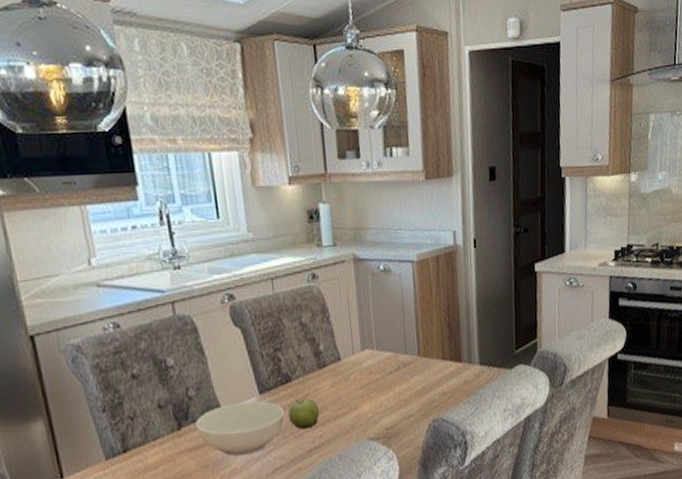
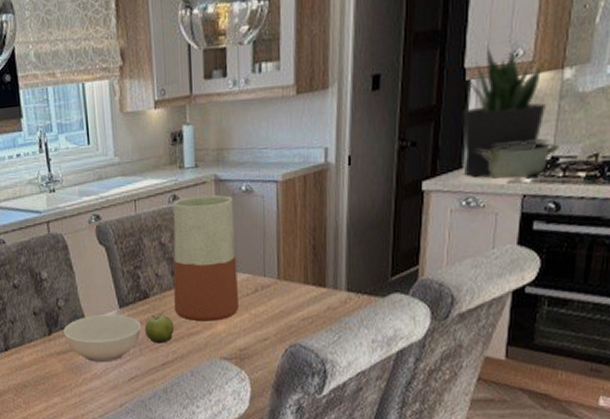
vase: none [312,273,383,403] -> present [172,194,239,322]
planter: none [561,150,621,263] -> present [463,46,547,180]
saucepan: none [574,229,632,263] -> present [477,137,559,180]

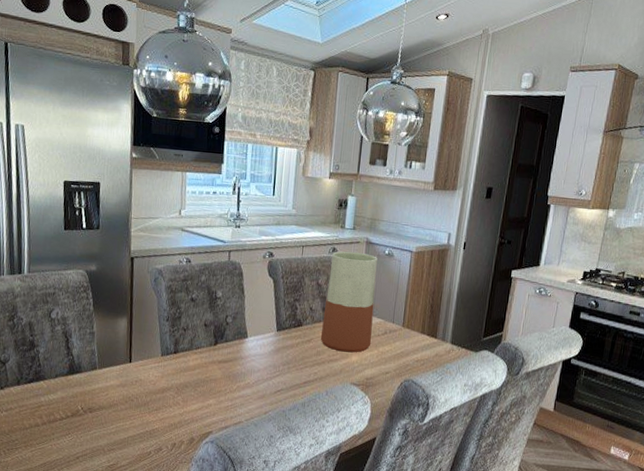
bowl: present [63,314,141,362] -> none [227,333,292,375]
fruit: present [144,315,175,344] -> none [294,341,319,365]
planter: present [463,46,547,180] -> none [539,184,599,277]
saucepan: present [477,137,559,180] -> none [550,252,601,281]

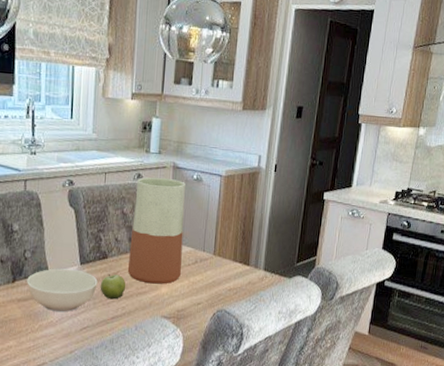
bowl: none [227,333,292,375] -> present [27,268,98,312]
fruit: none [294,341,319,365] -> present [100,274,126,300]

